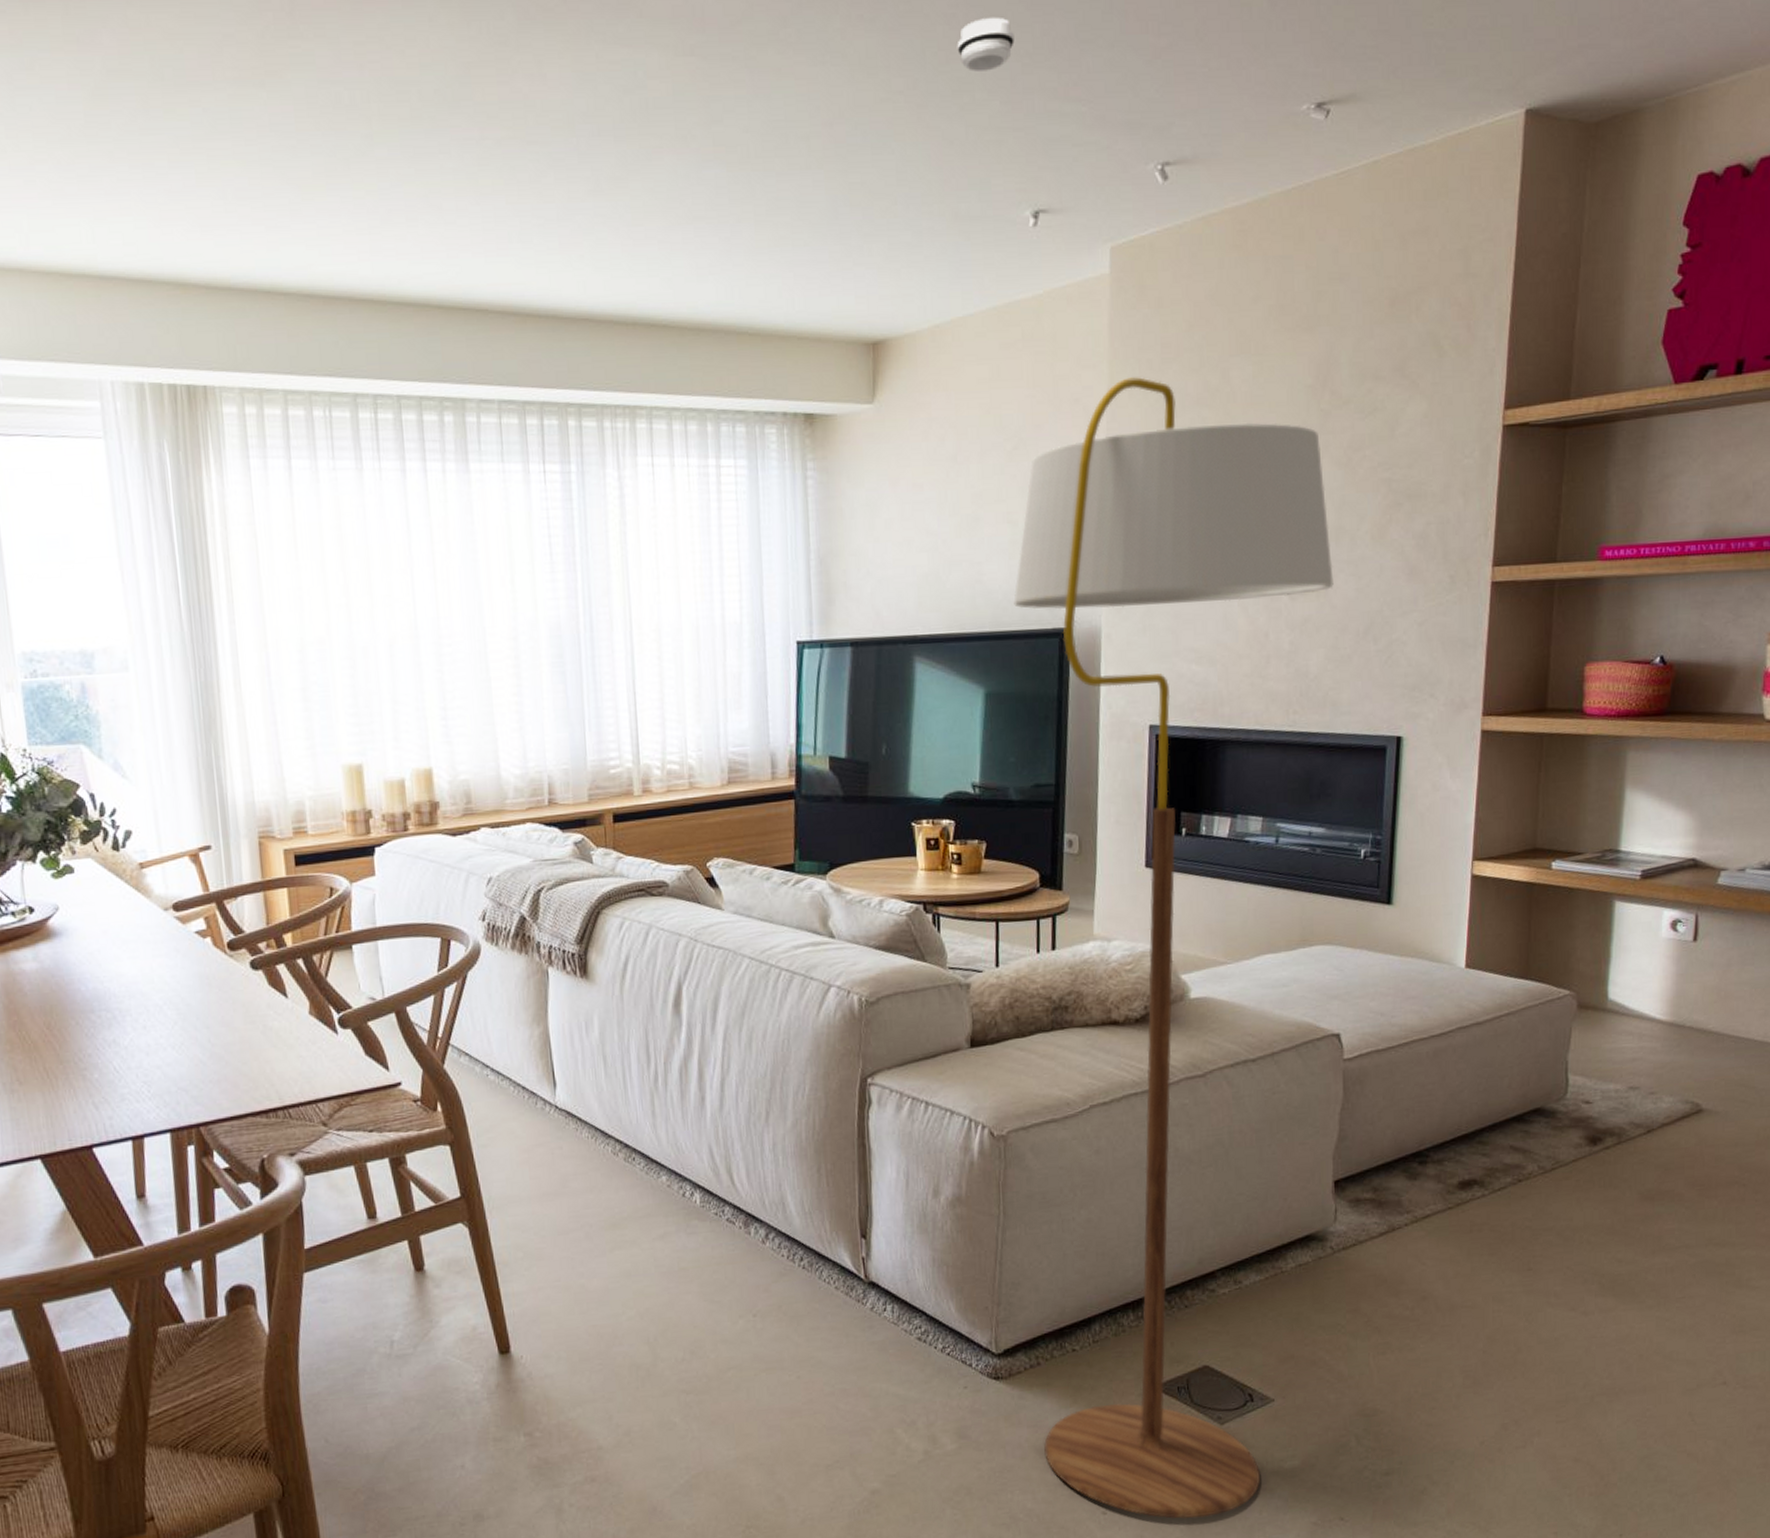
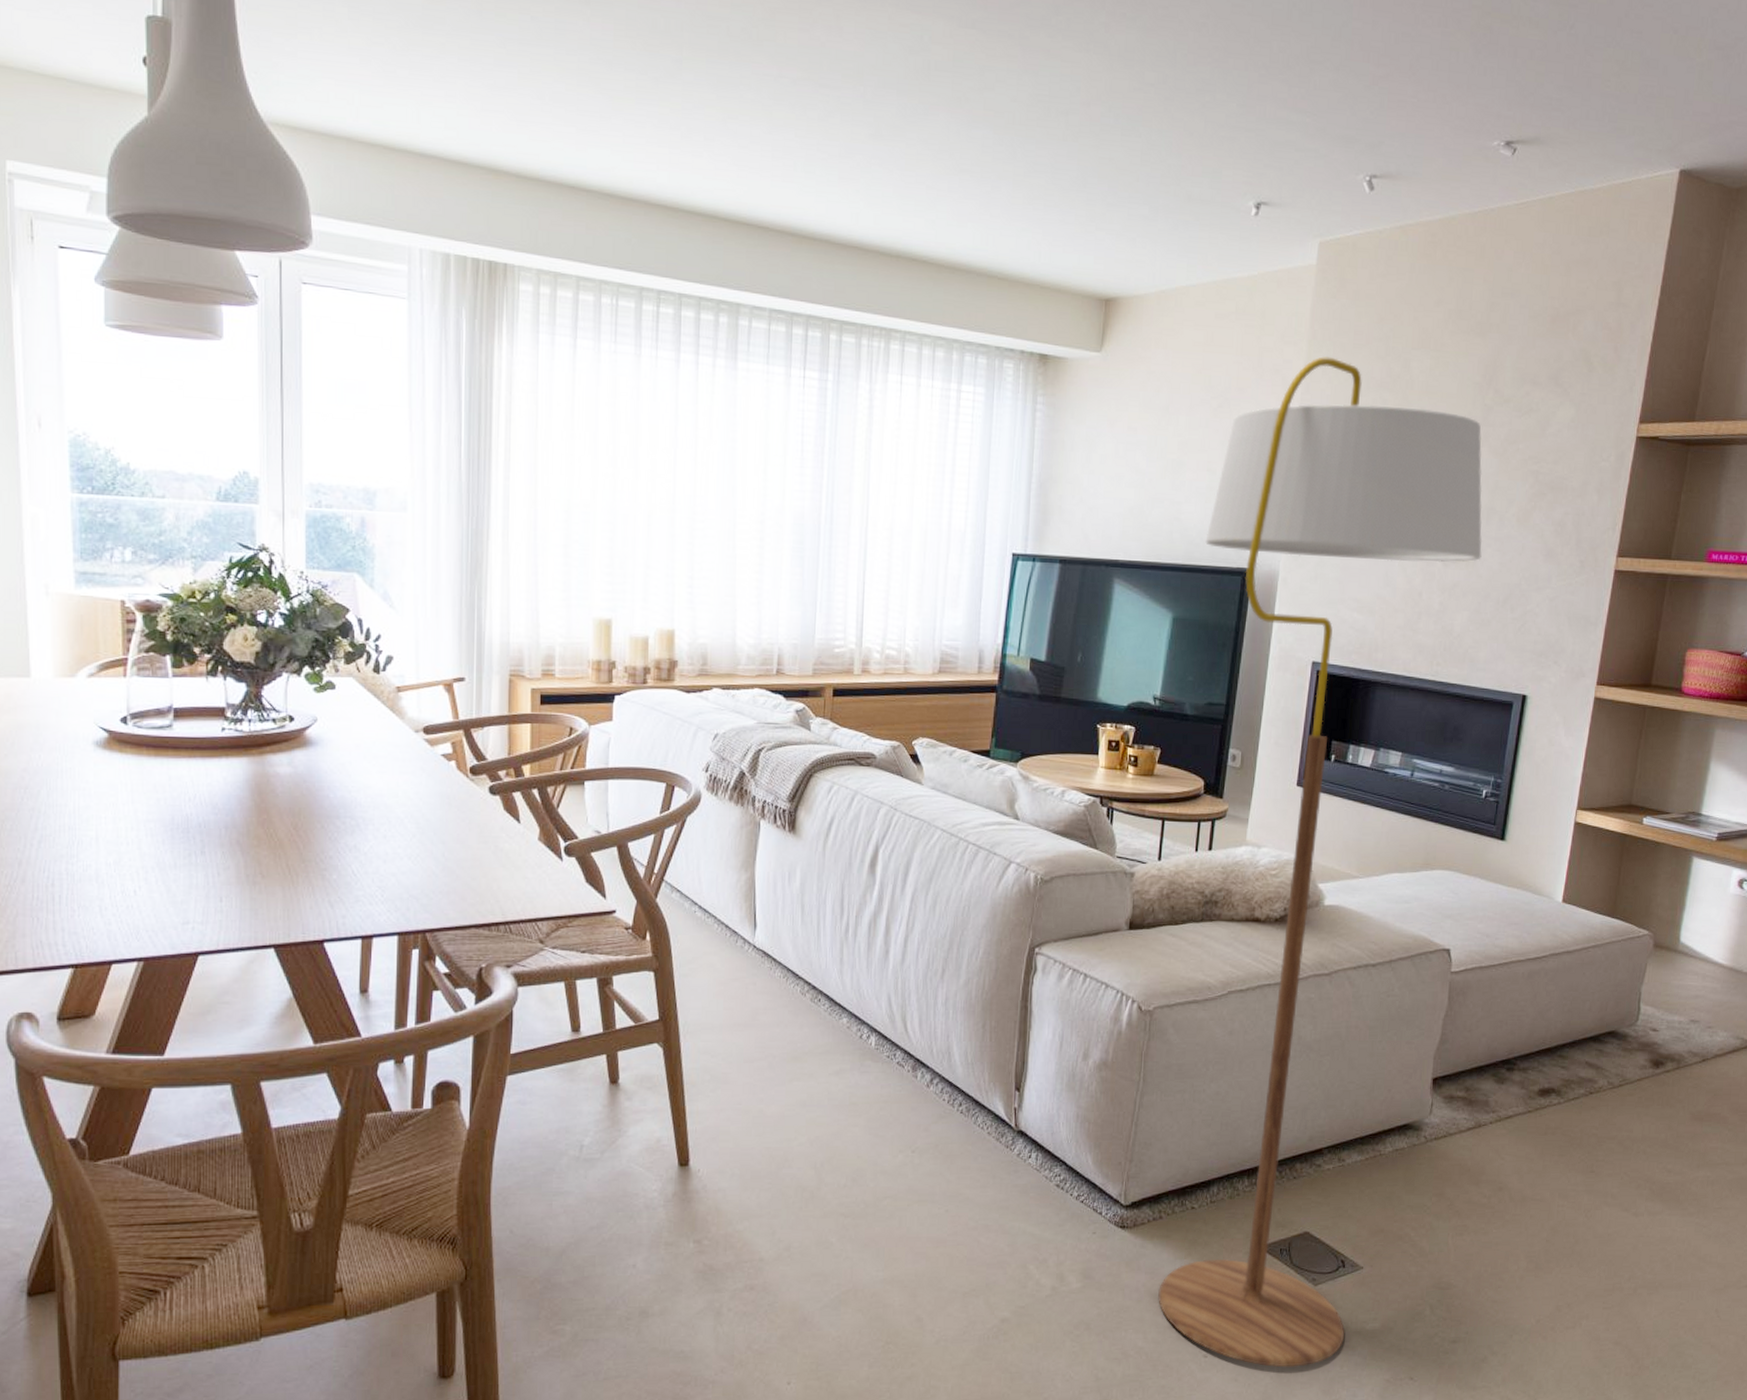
smoke detector: present [957,17,1014,72] -> none [1204,30,1255,77]

